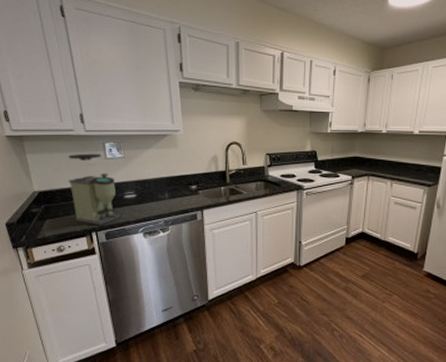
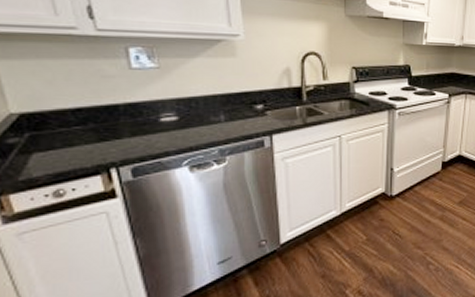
coffee grinder: present [68,153,121,225] -> none [68,60,155,158]

